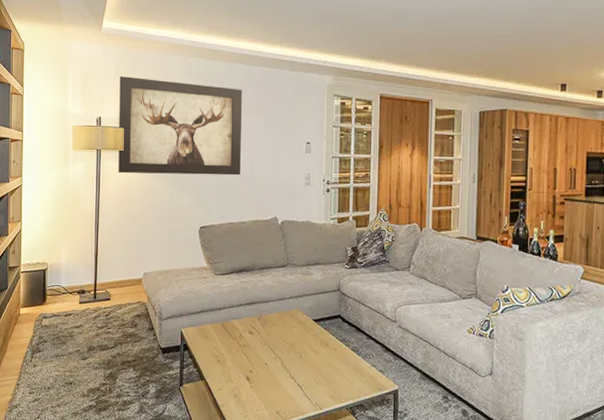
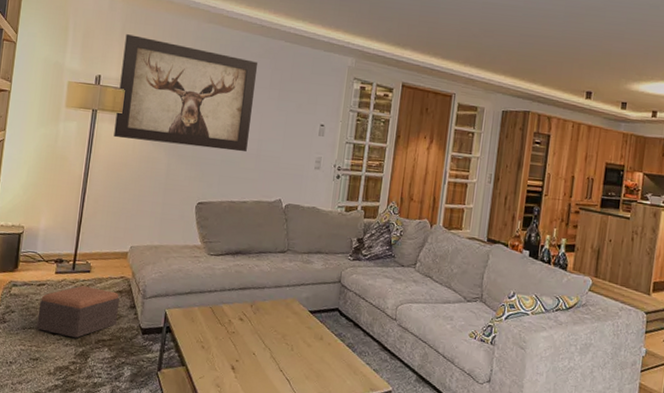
footstool: none [68,313,139,362] -> present [36,285,119,339]

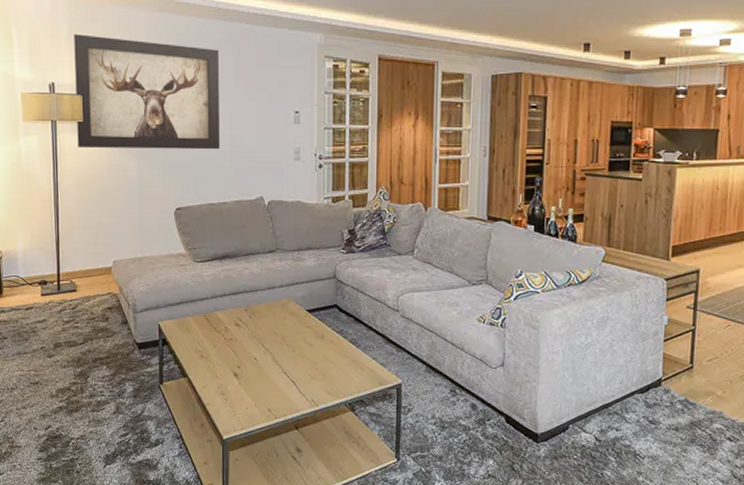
footstool: present [36,285,119,339] -> none [30,306,111,359]

